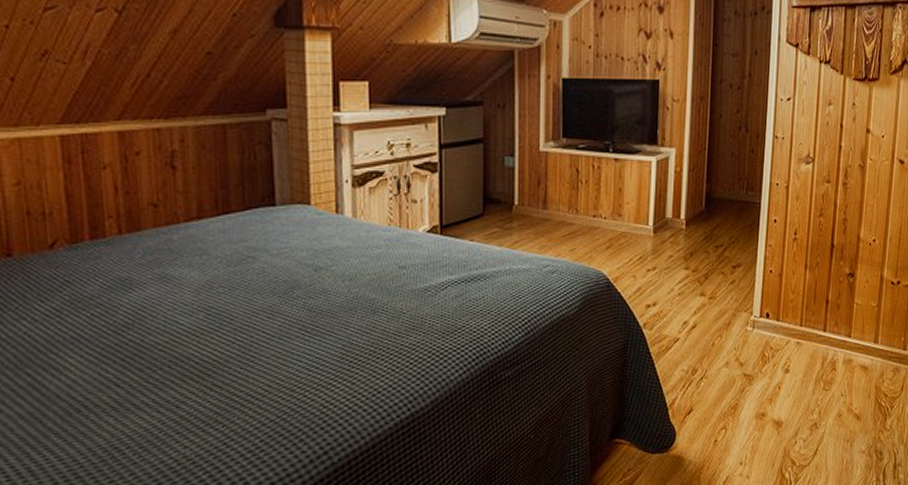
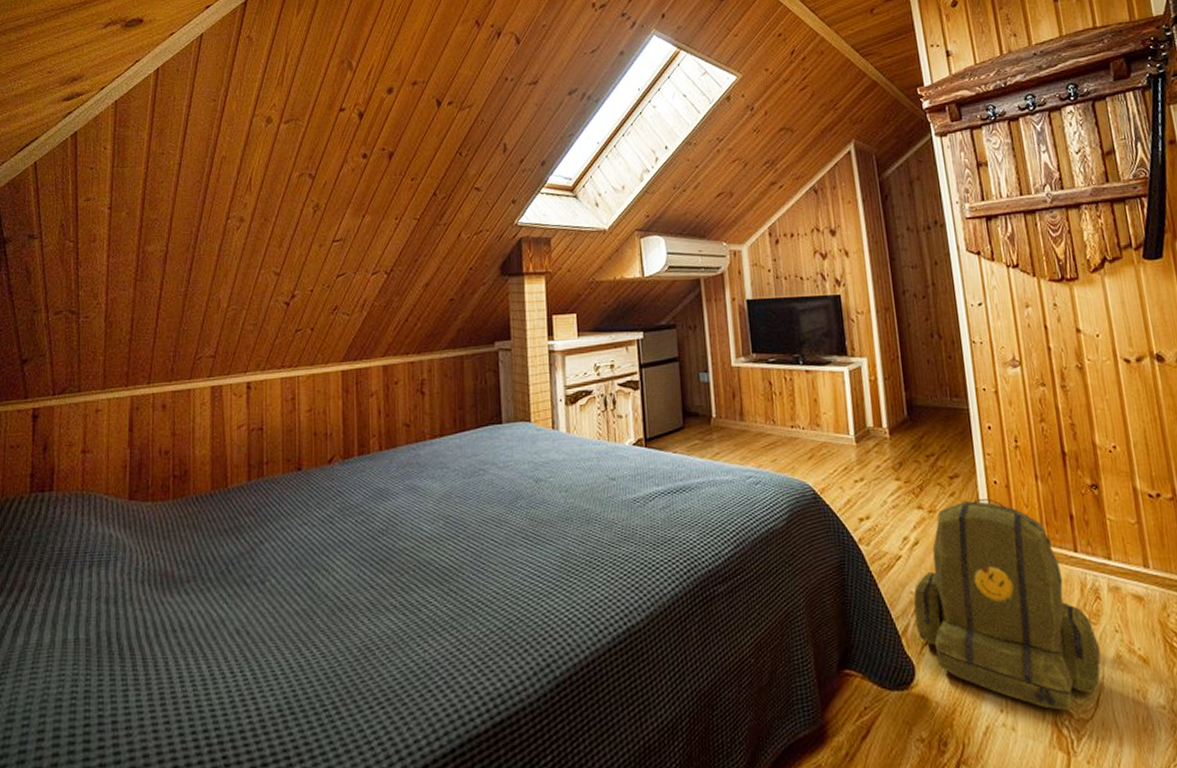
backpack: none [682,286,827,460] -> present [913,499,1101,710]

